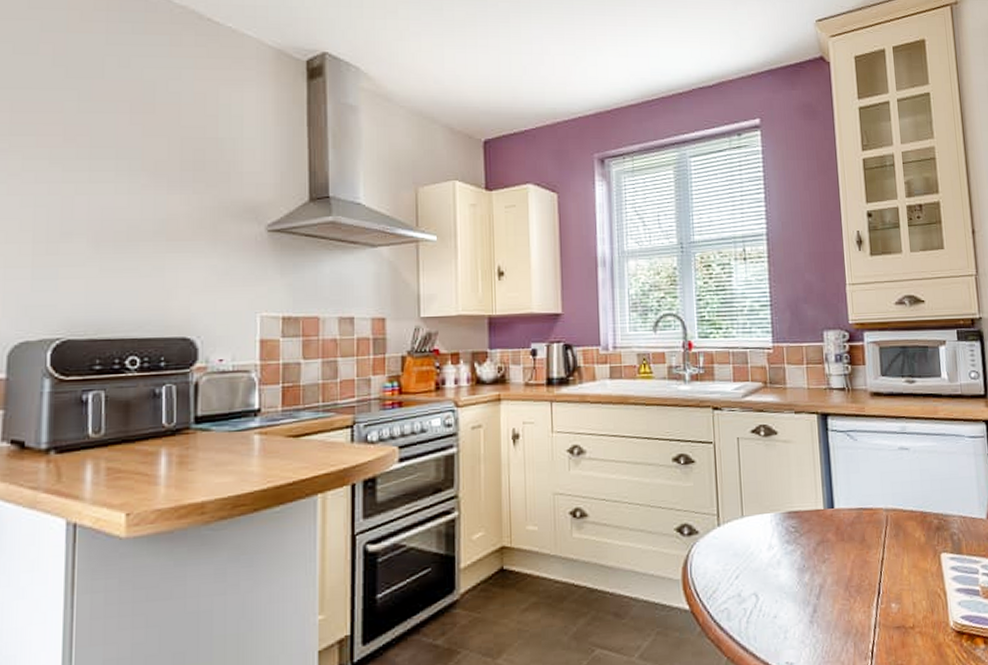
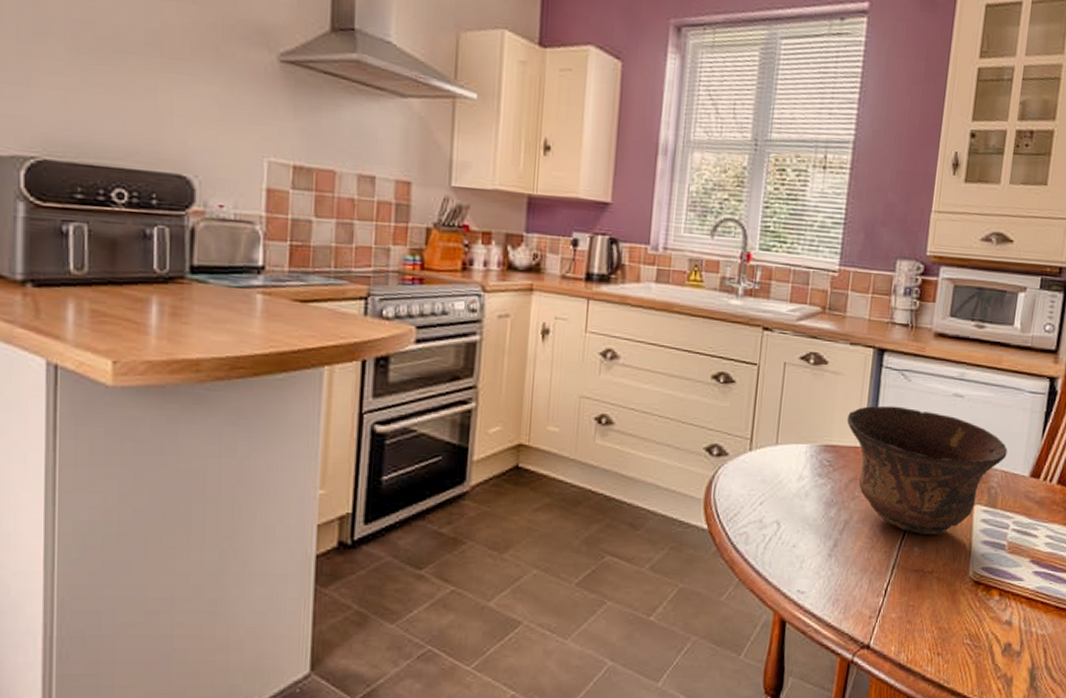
bowl: none [804,465,961,590] -> present [847,405,1008,535]

